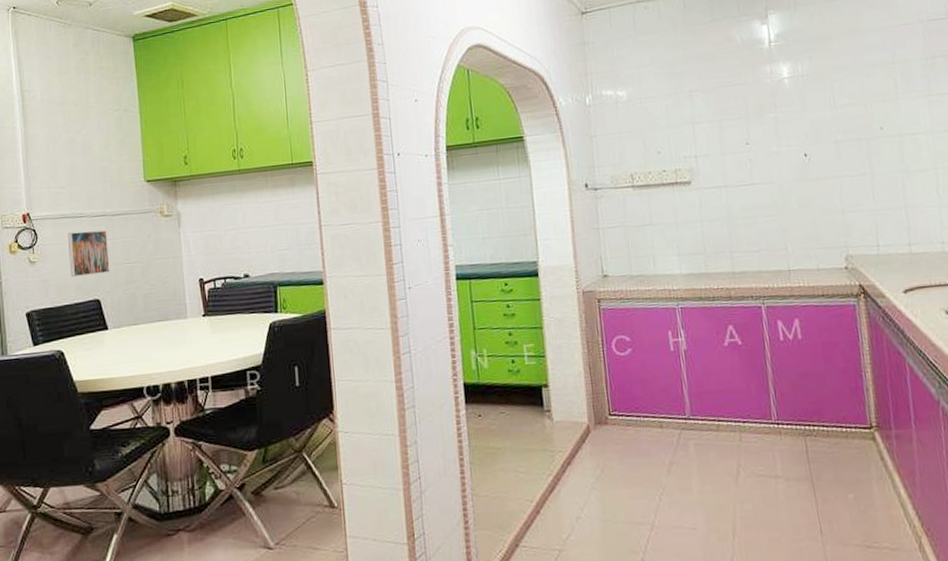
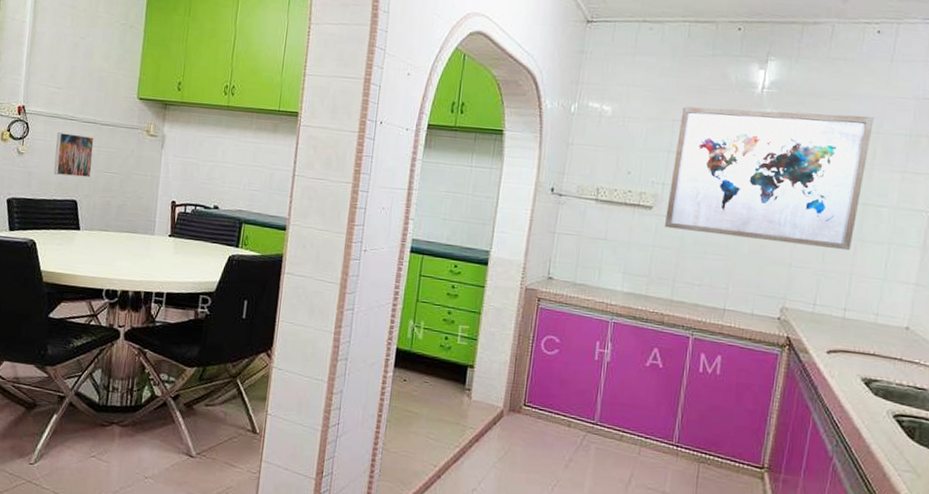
wall art: none [696,47,899,200] -> present [664,106,874,251]

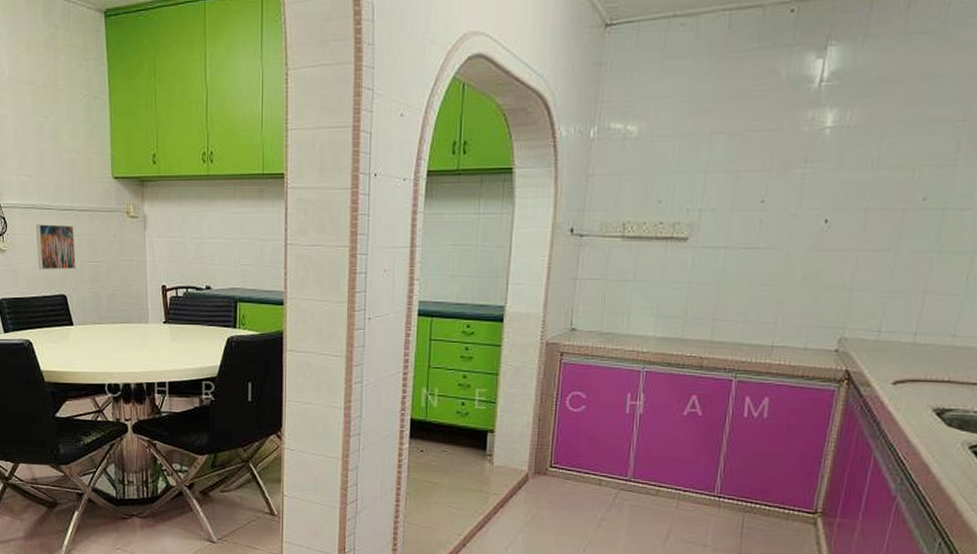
wall art: present [664,106,874,251] -> none [701,100,960,266]

